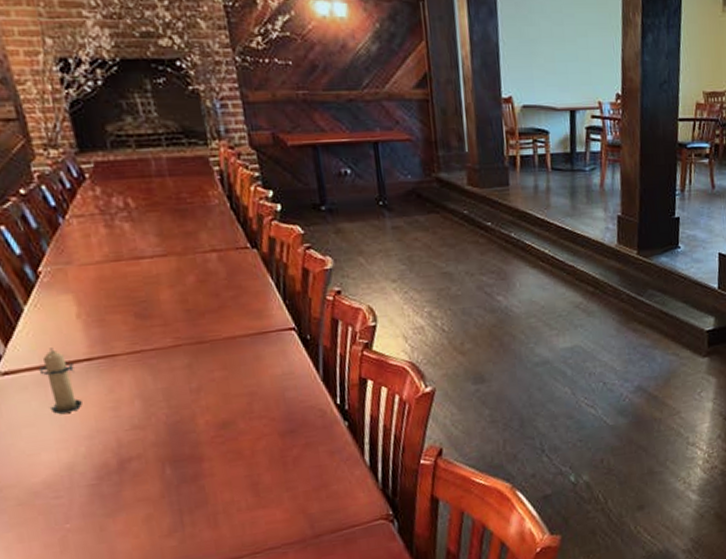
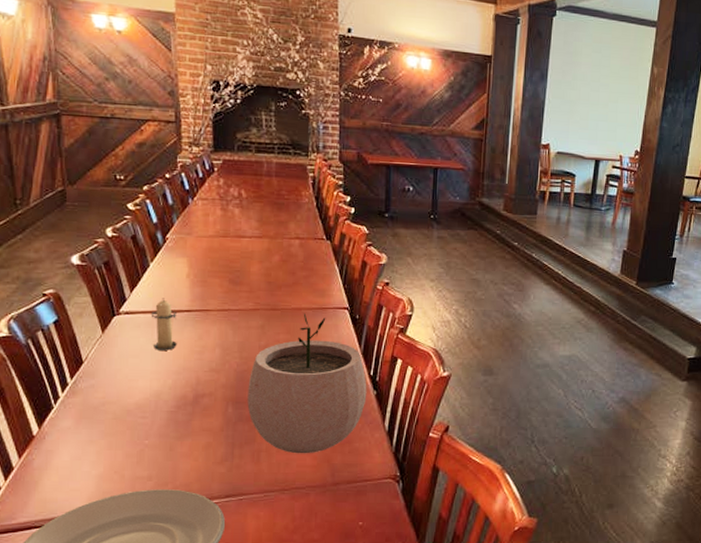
plant pot: none [185,342,337,510] -> present [247,313,367,454]

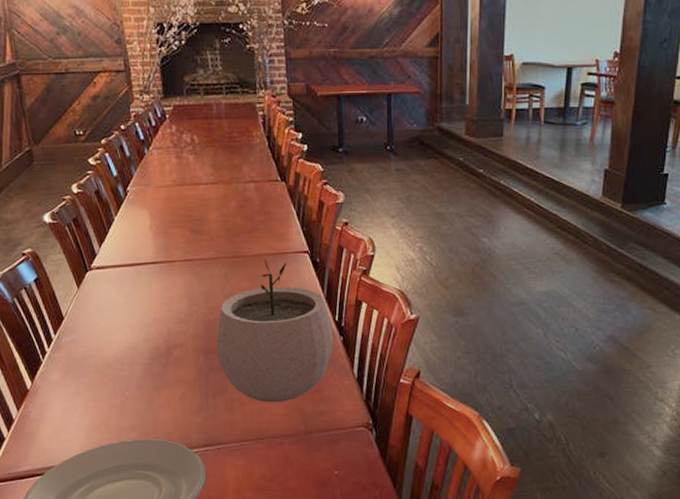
candle: present [151,298,177,351] -> none [119,251,146,303]

